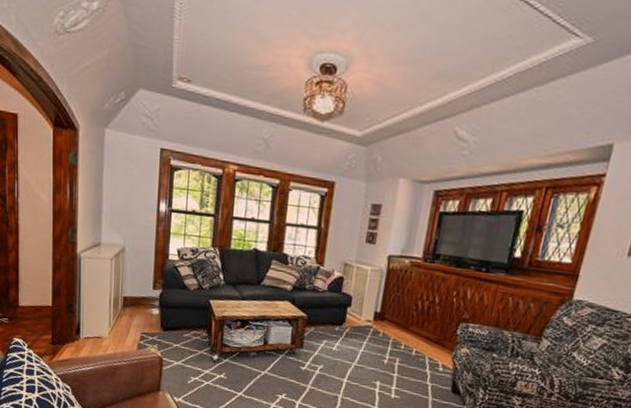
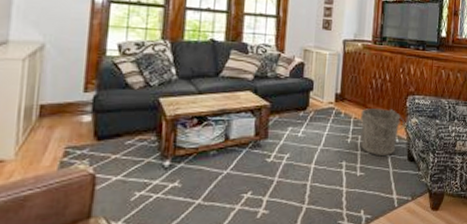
bucket: none [398,331,453,383] -> present [360,108,405,155]

